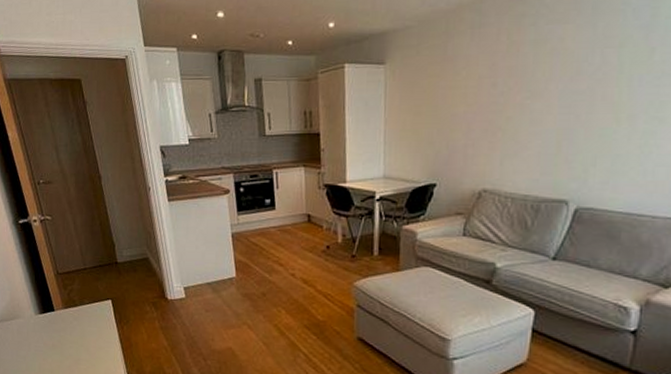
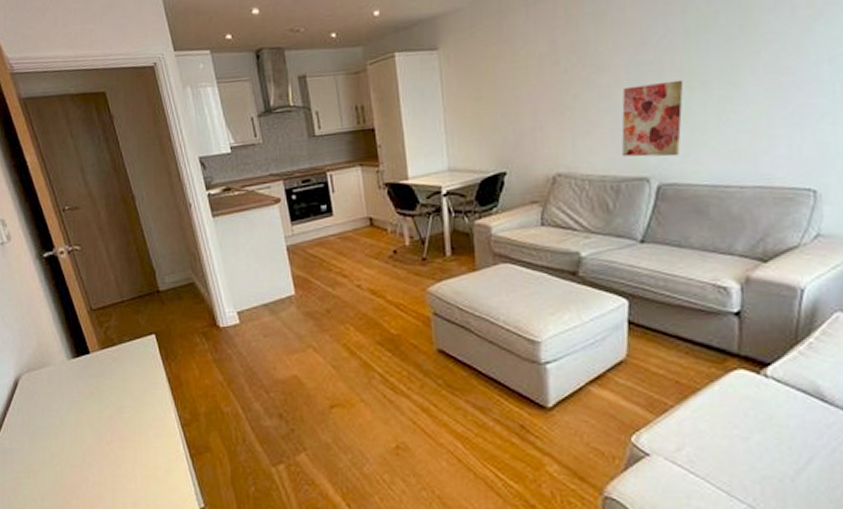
wall art: none [544,111,612,183] -> present [621,80,684,157]

